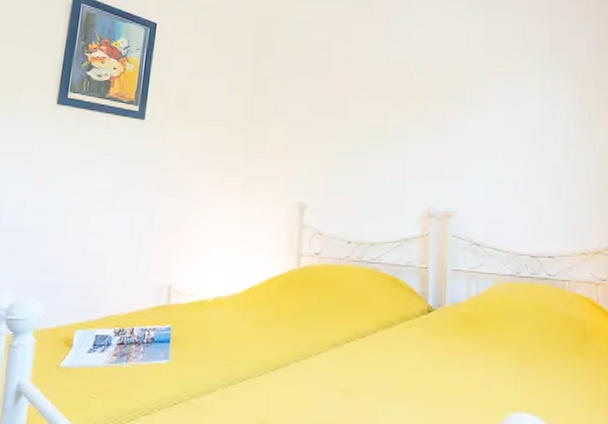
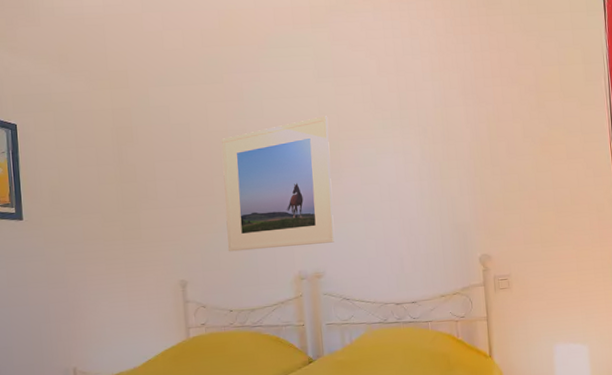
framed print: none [354,48,475,181] -> present [221,116,335,252]

